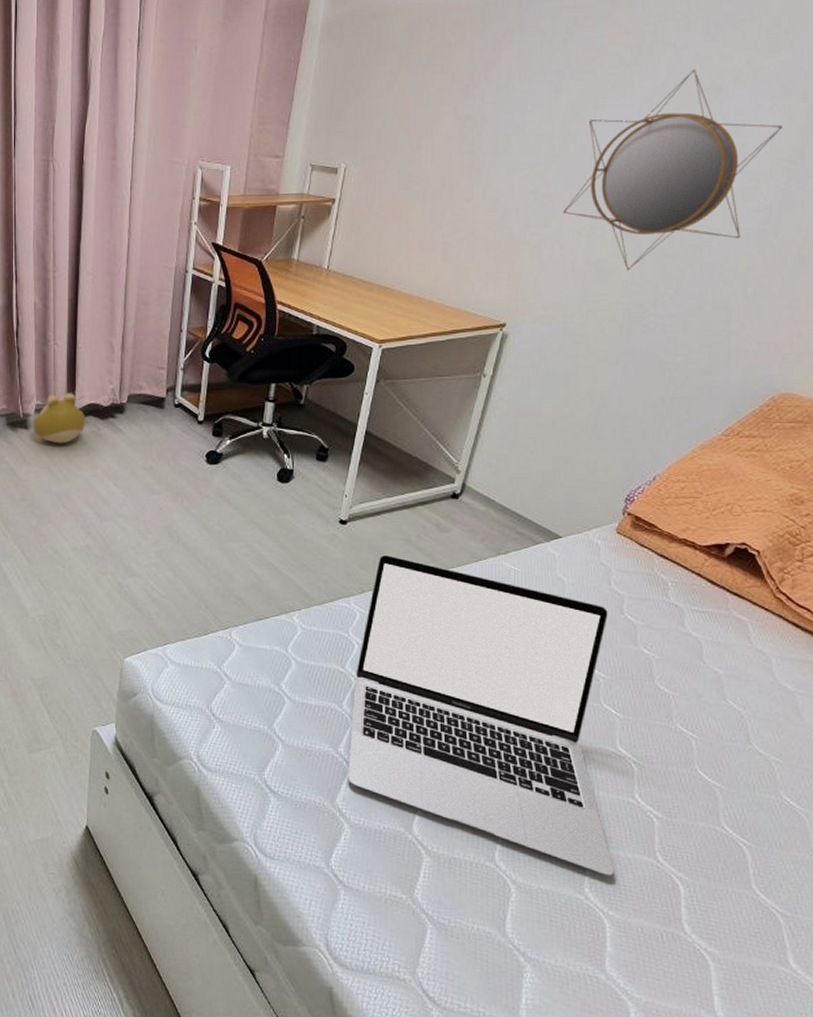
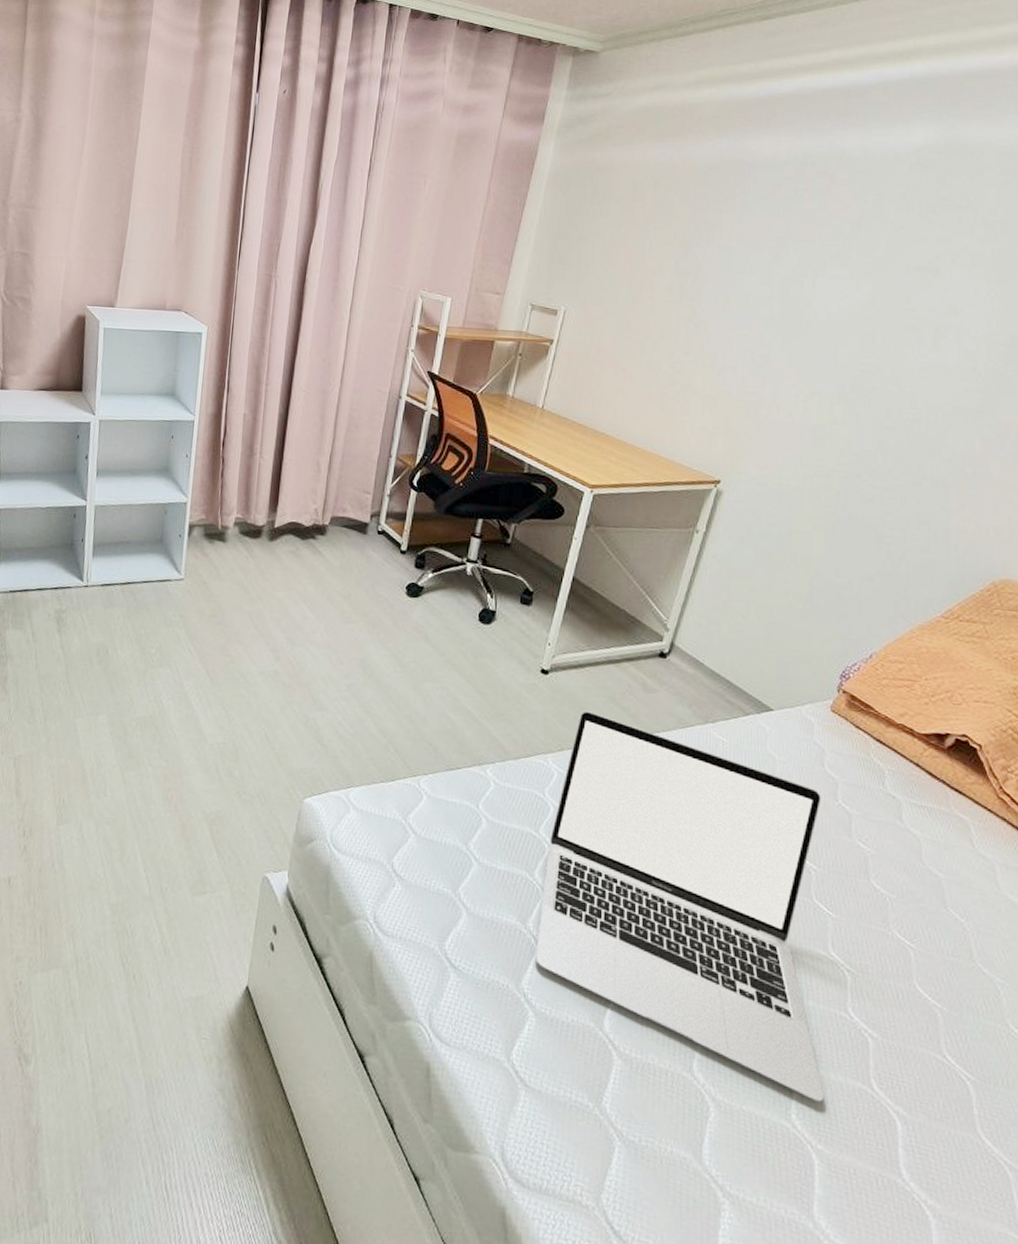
plush toy: present [33,393,86,444] -> none [230,509,286,561]
home mirror: present [563,69,783,270] -> none [781,248,1000,439]

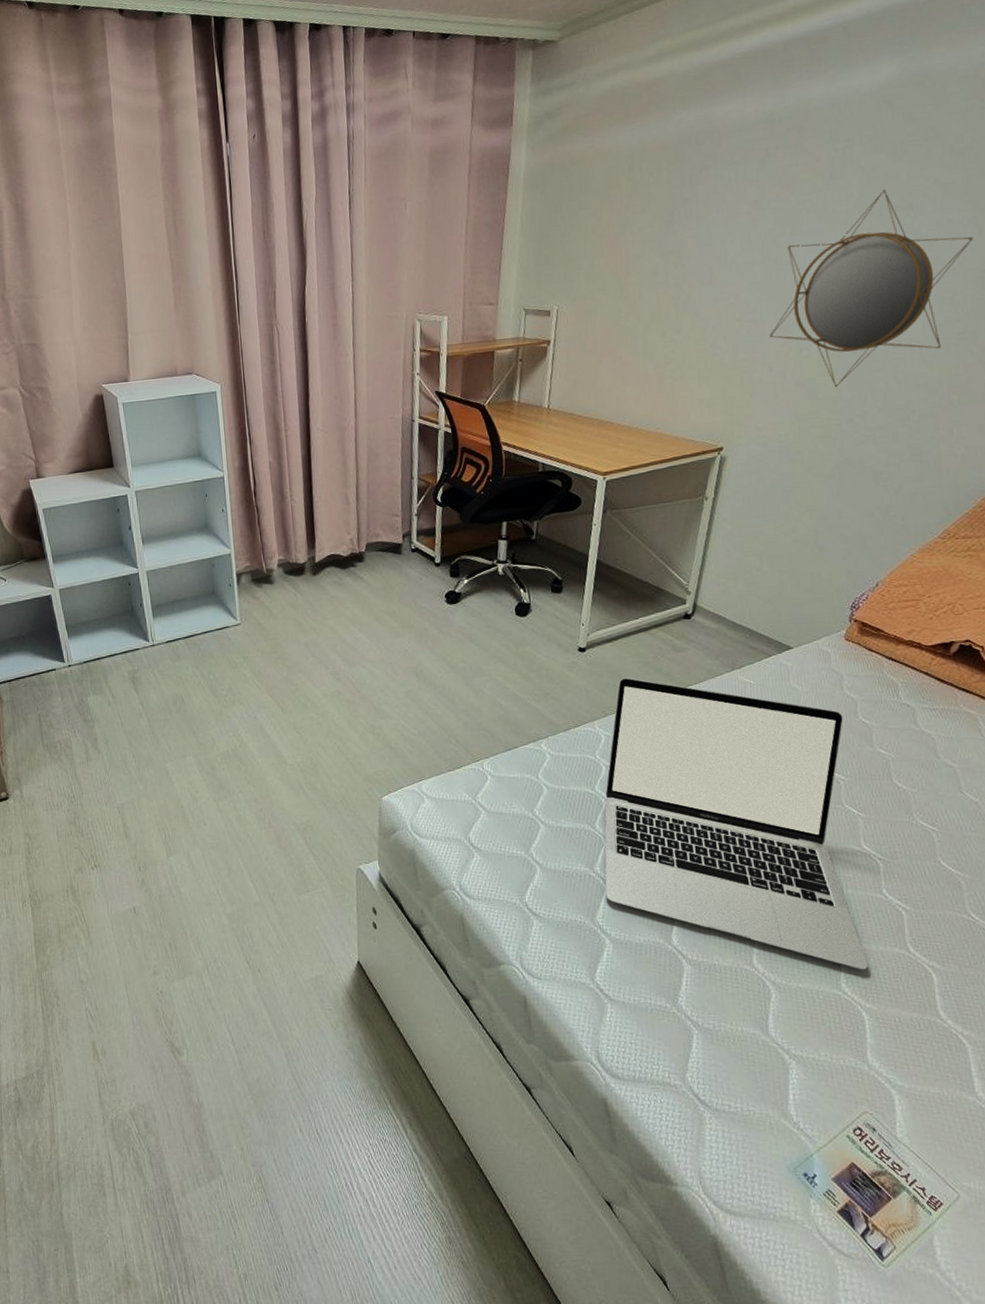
home mirror: none [781,248,1000,439] -> present [769,189,973,387]

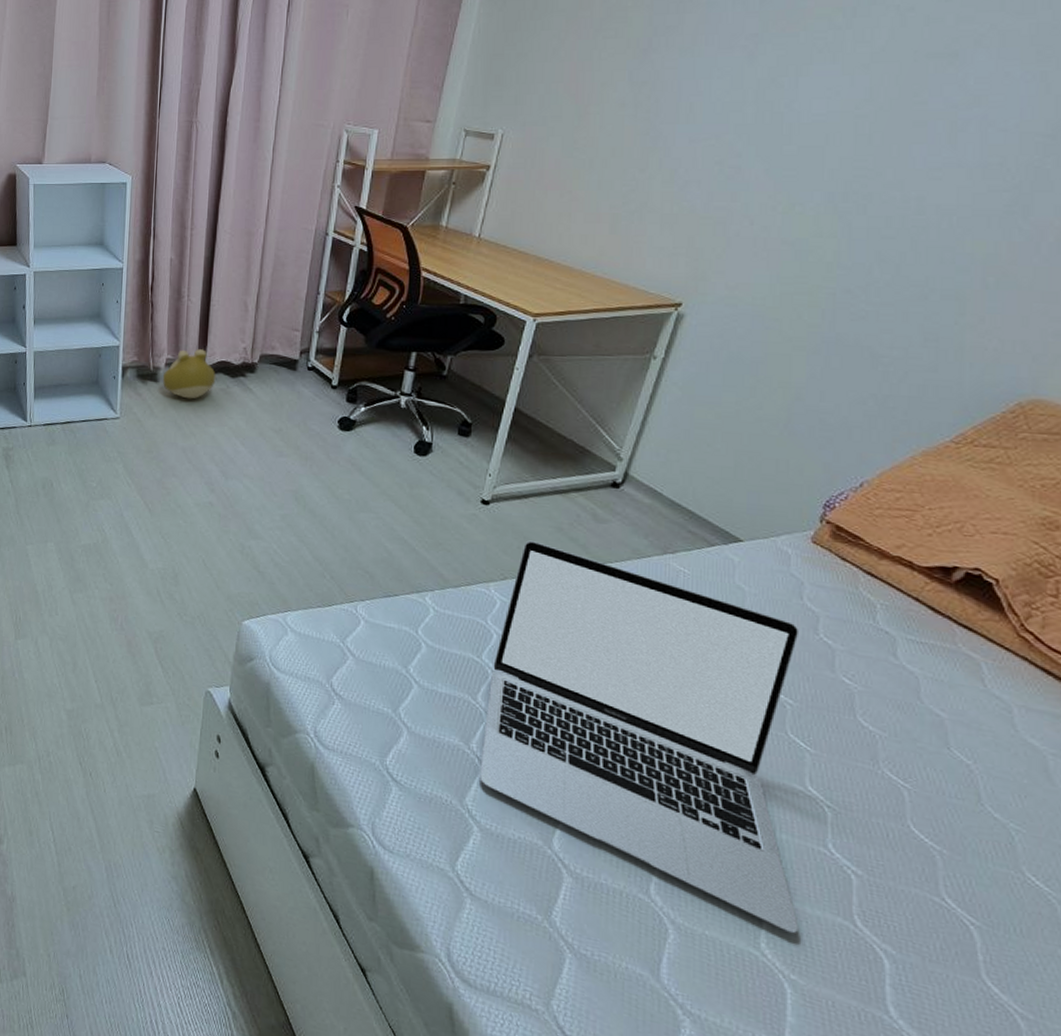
plush toy: none [276,546,328,596] -> present [162,349,216,399]
home mirror: present [769,189,973,387] -> none [755,32,1037,252]

